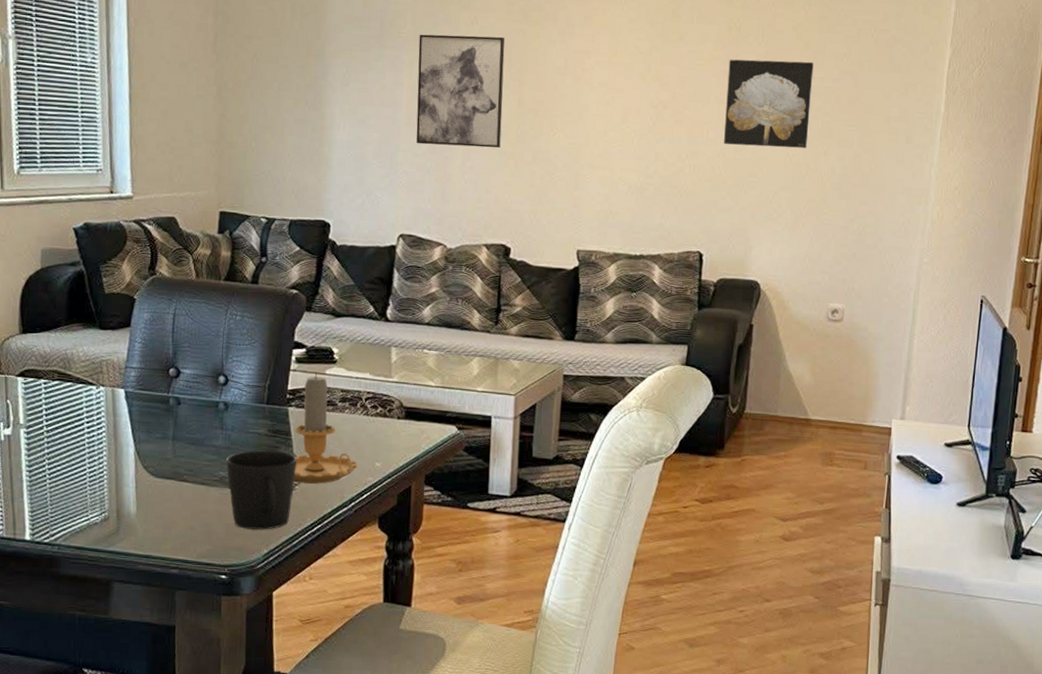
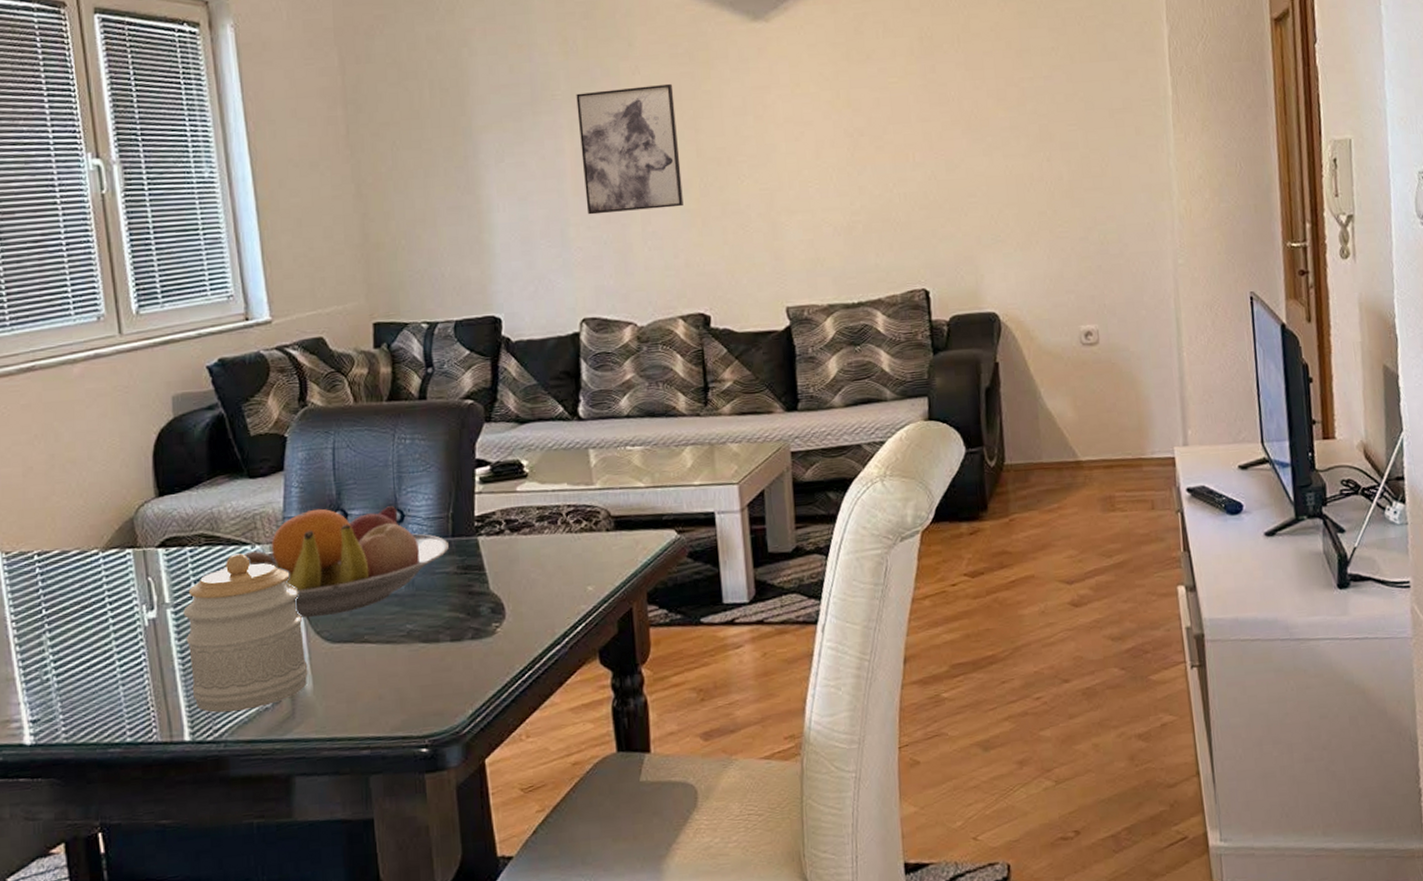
jar: none [34,391,134,522] -> present [183,553,308,713]
fruit bowl: none [67,363,263,454] -> present [219,506,449,618]
cup: present [226,450,297,530] -> none [412,590,496,689]
candle: present [293,371,357,484] -> none [488,490,566,624]
wall art: present [723,59,814,149] -> none [925,62,1028,166]

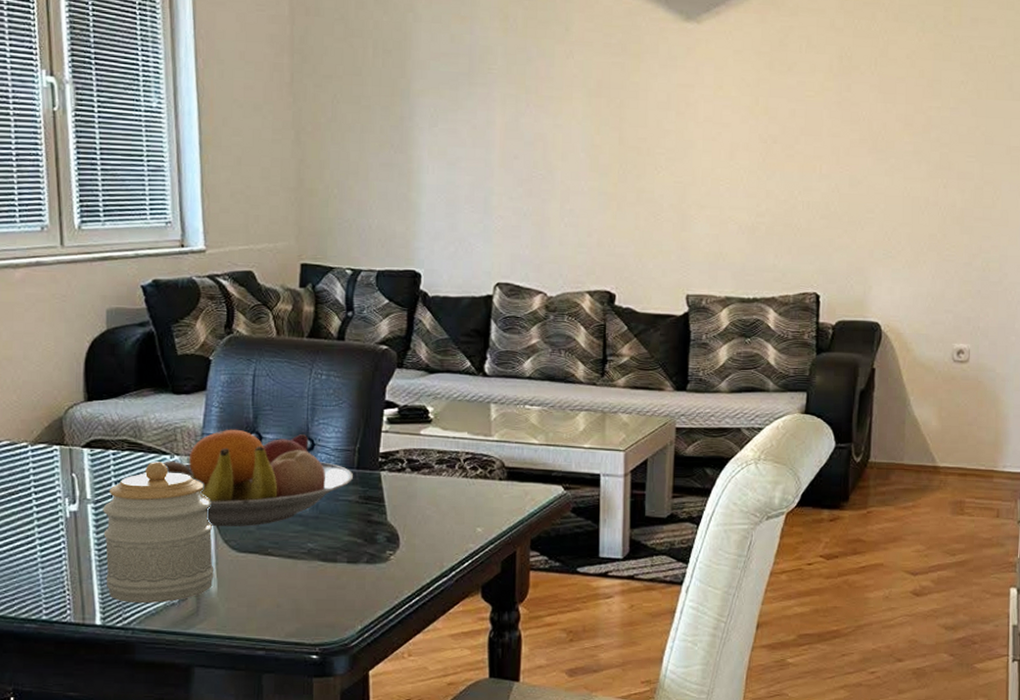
wall art: present [576,83,684,215] -> none [510,70,604,189]

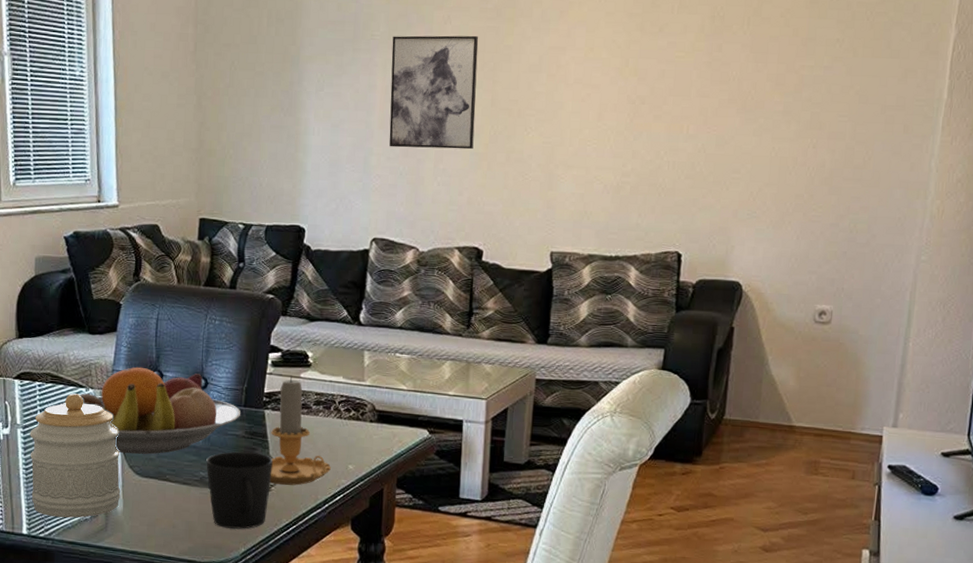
cup: none [314,519,391,604] -> present [206,452,273,529]
candle: none [388,432,457,553] -> present [269,375,331,486]
wall art: none [510,70,604,189] -> present [389,35,479,150]

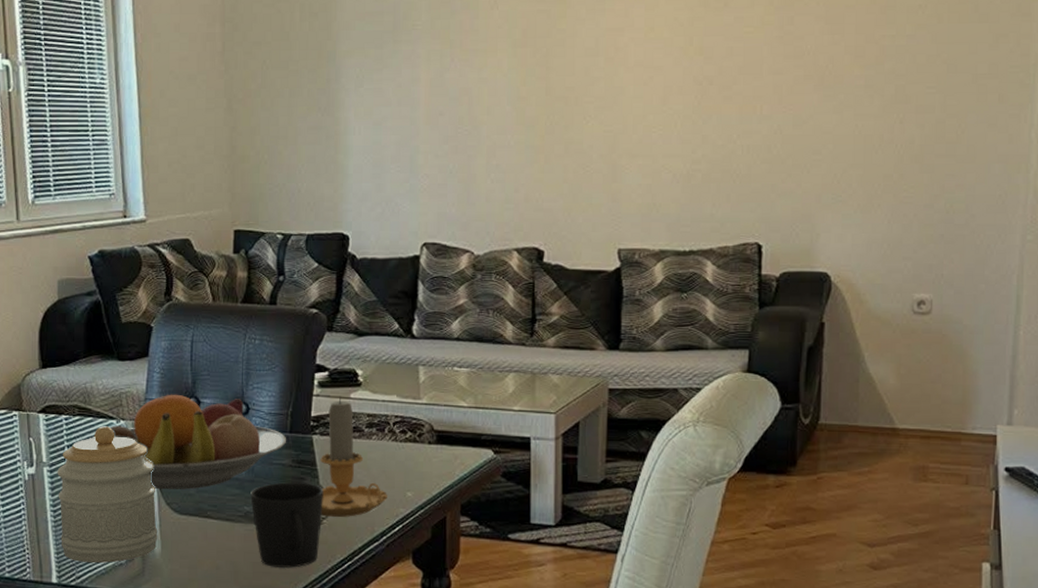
wall art: present [389,35,479,150] -> none [435,20,529,144]

